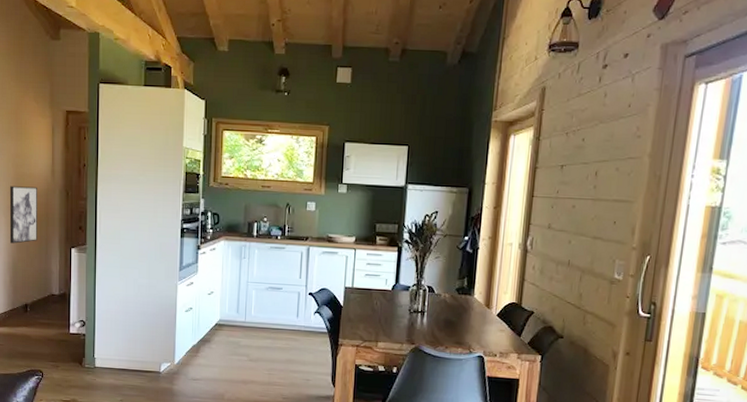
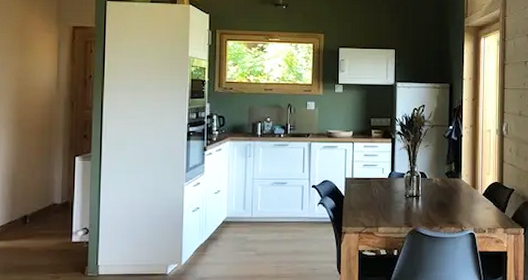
wall art: present [9,186,37,244] -> none [9,99,41,155]

